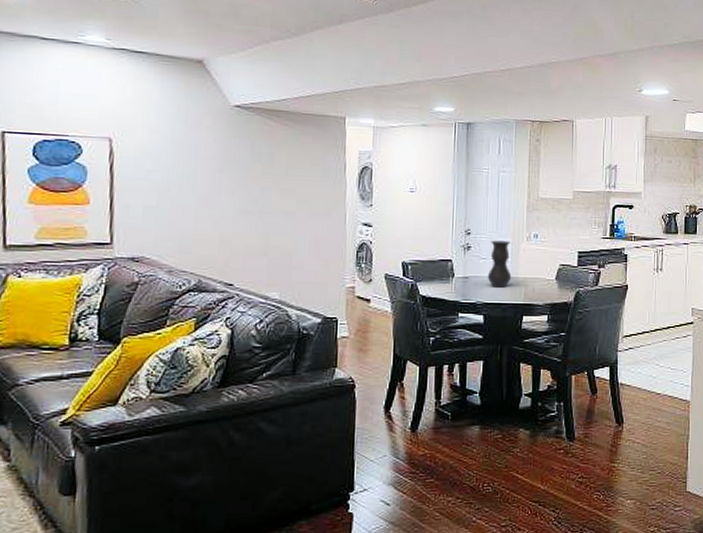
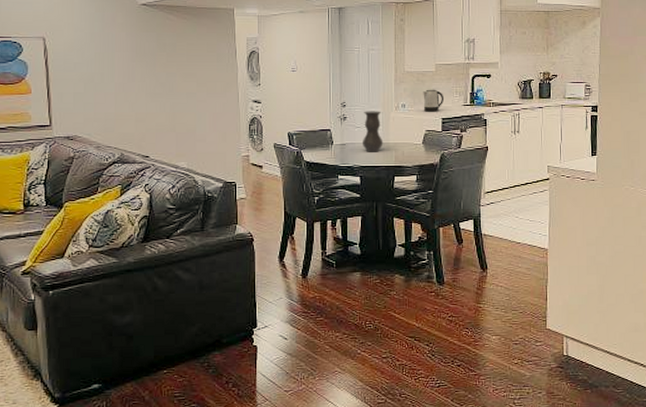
kettle: none [558,218,582,244] -> present [423,89,445,112]

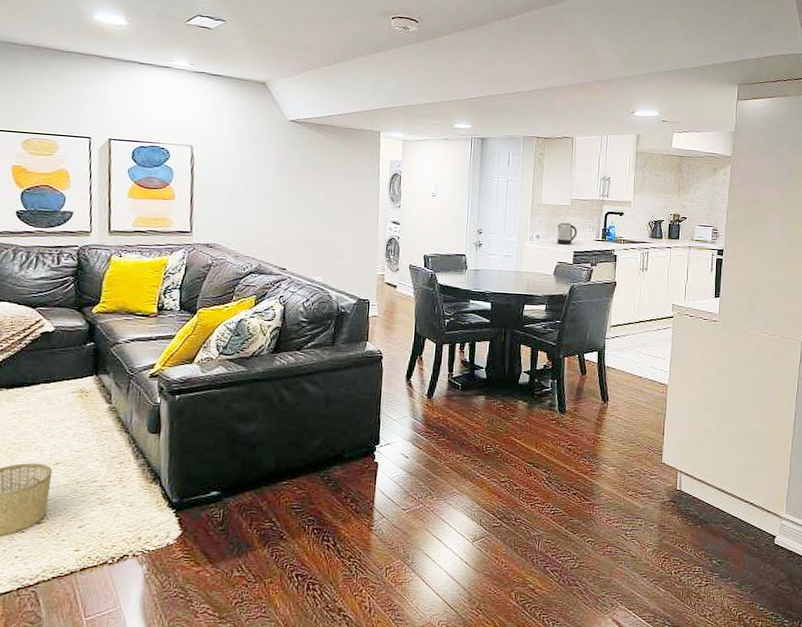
vase: present [362,111,384,152] -> none [495,239,516,280]

